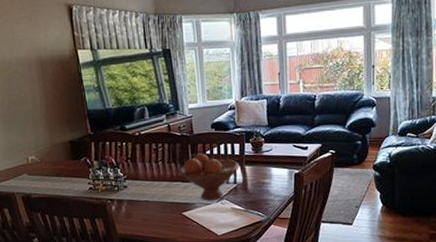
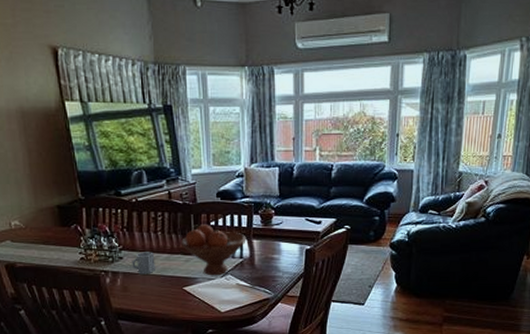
cup: none [135,180,157,202] -> present [132,252,155,274]

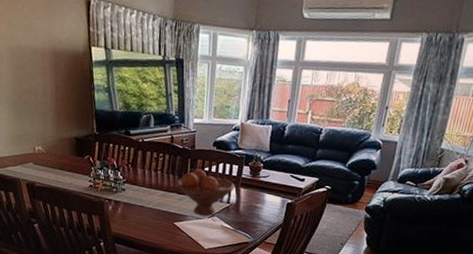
cup: present [132,252,155,274] -> none [132,186,153,207]

